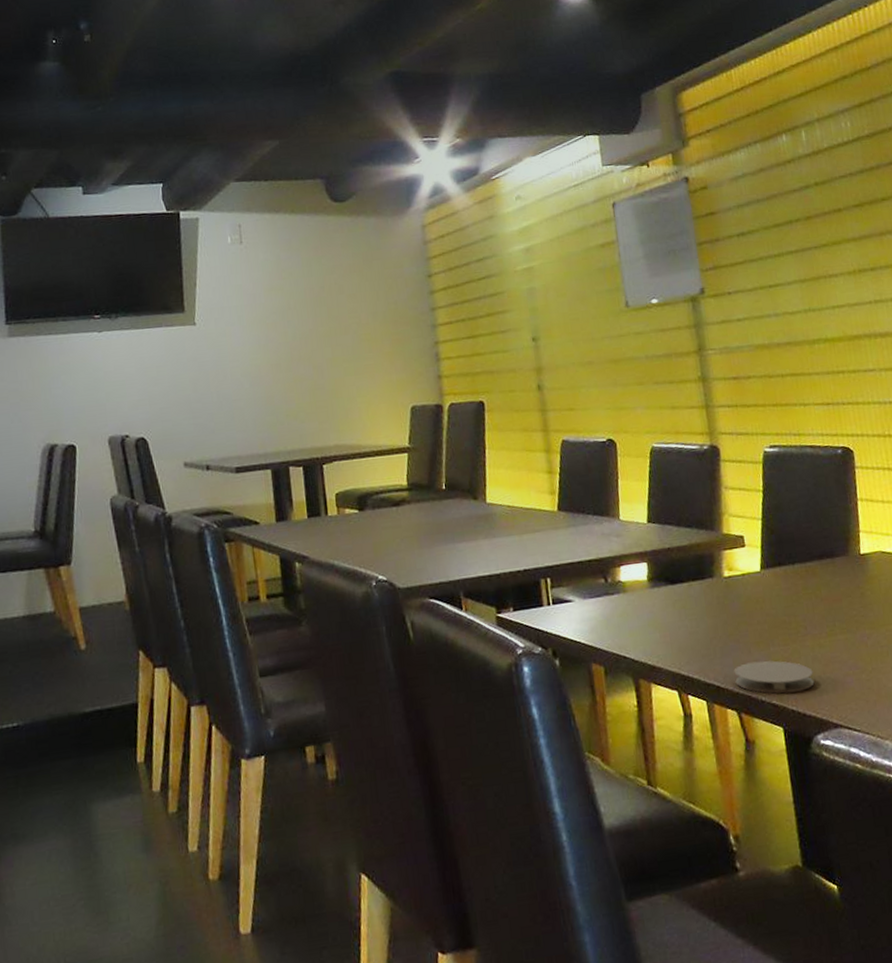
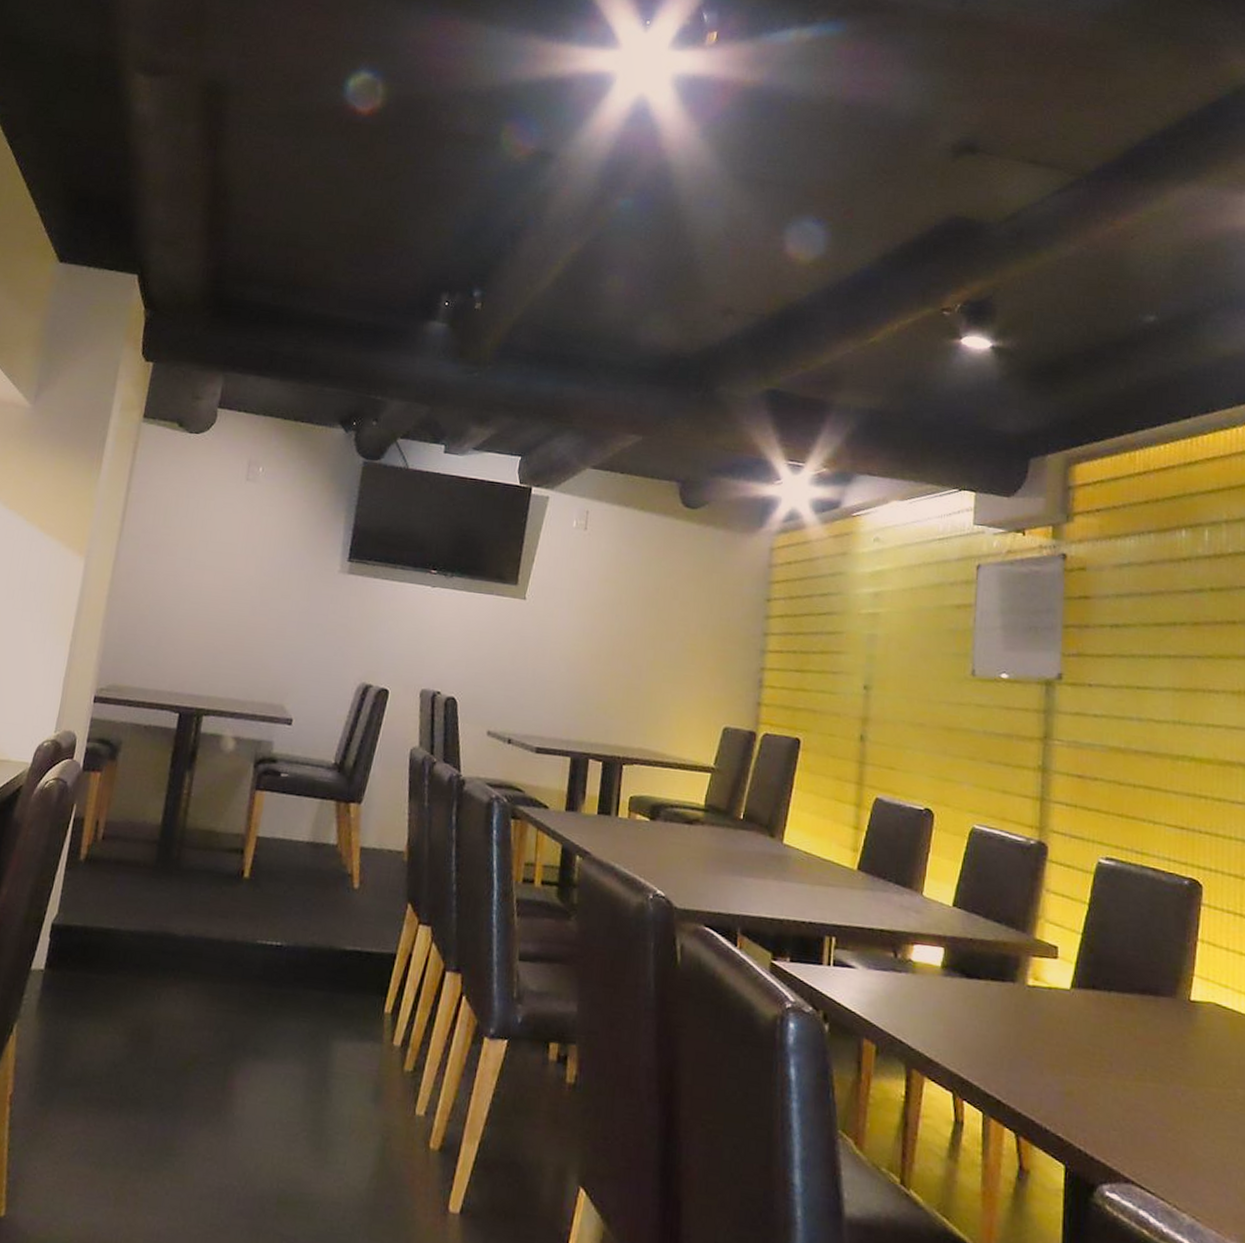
coaster: present [734,660,815,694] -> none [1019,1084,1111,1132]

